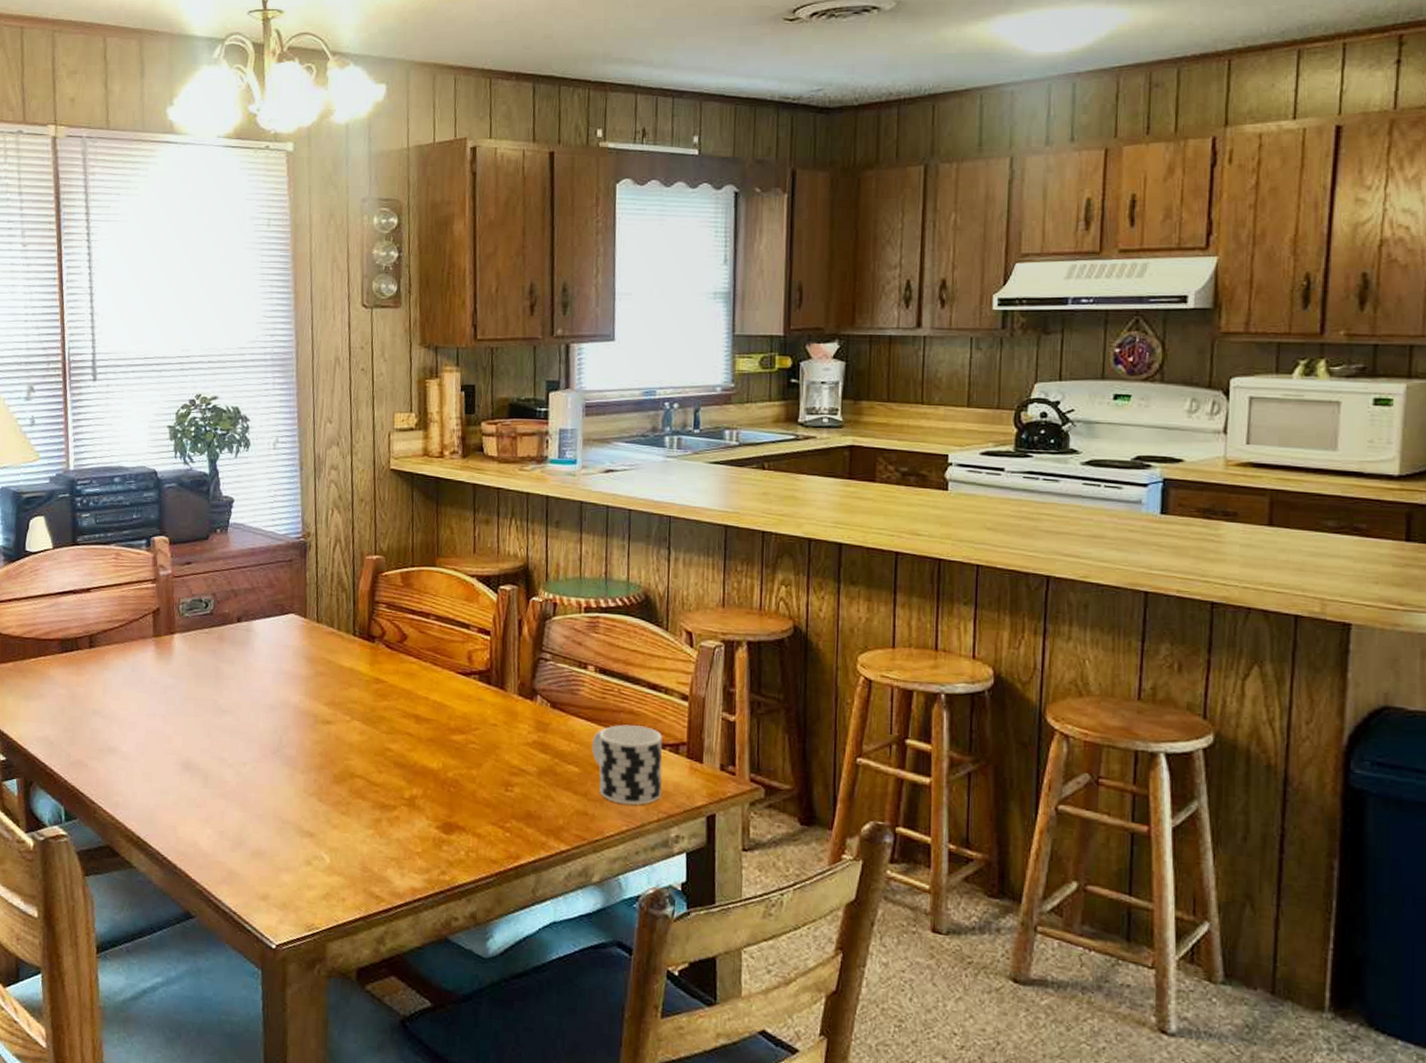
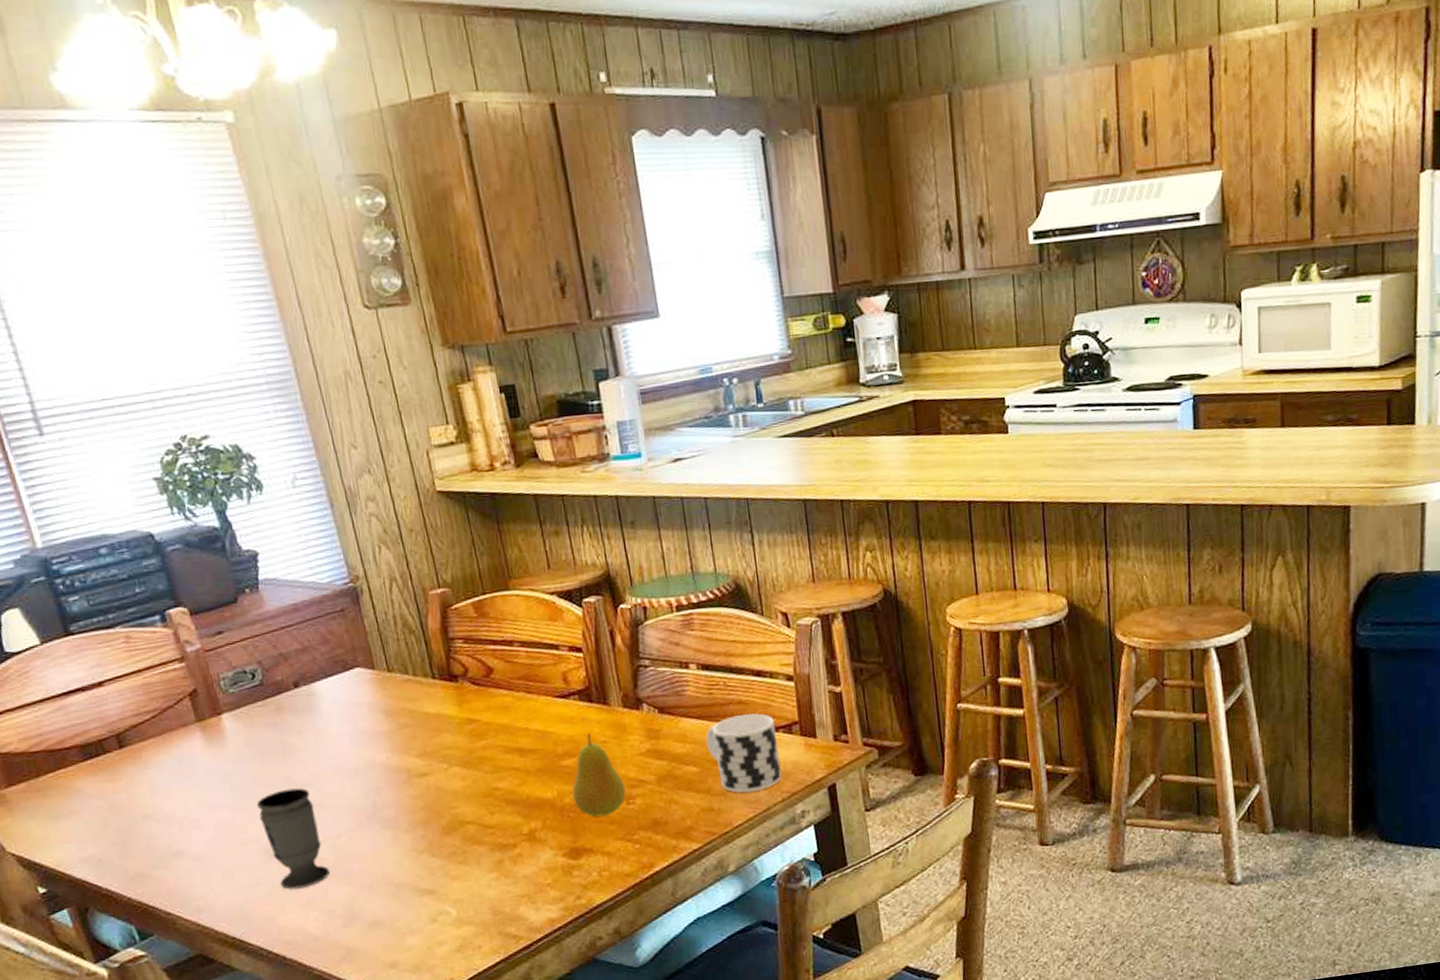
cup: none [183,711,230,805] -> present [256,788,329,890]
fruit: none [456,714,506,798] -> present [572,733,626,817]

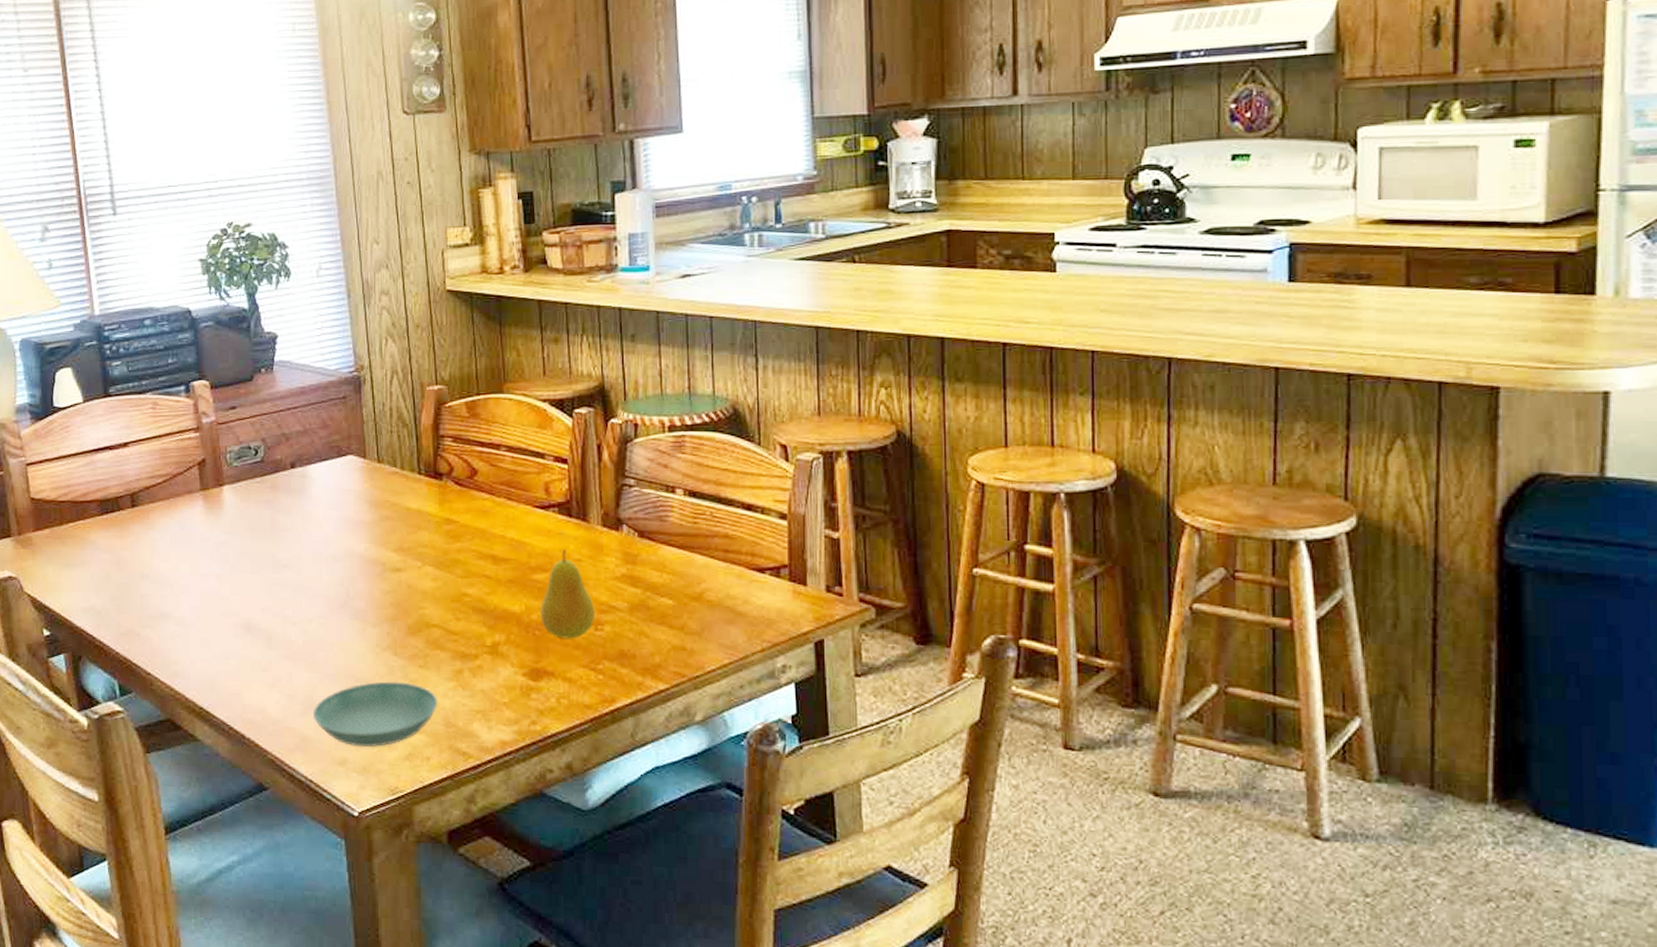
cup: present [256,788,329,890] -> none [240,567,296,668]
saucer: none [355,880,483,948] -> present [312,681,438,748]
cup: present [706,713,782,793] -> none [686,550,764,636]

